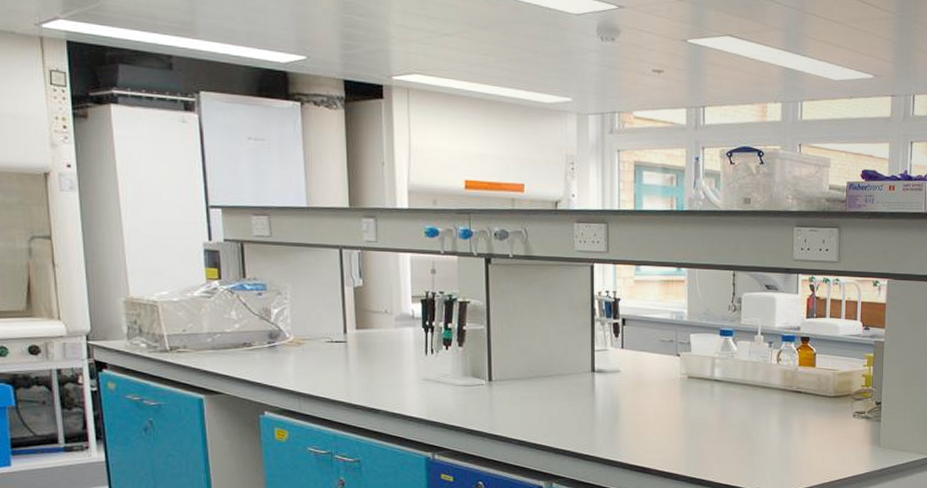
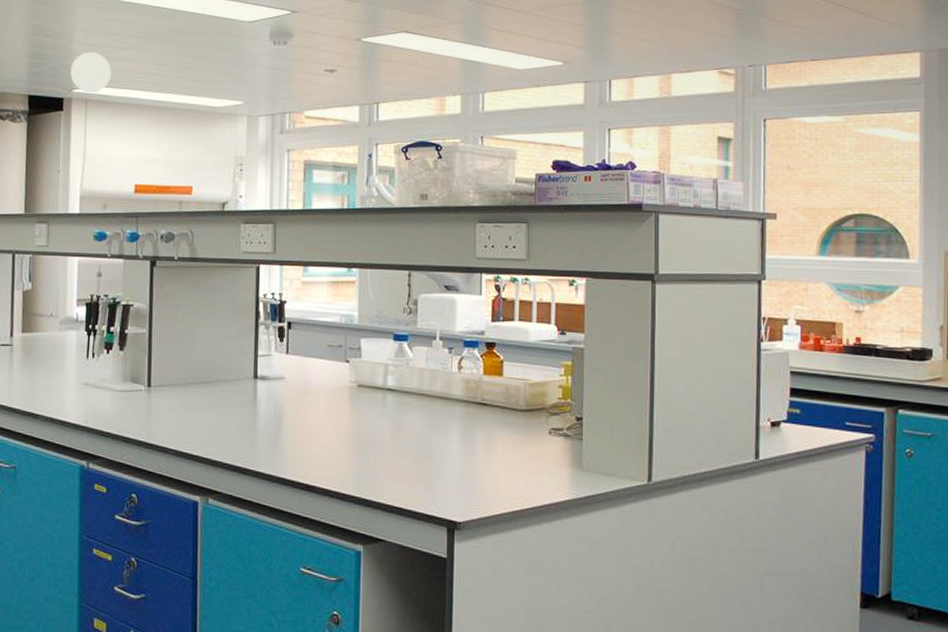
ceiling vent: none [389,35,433,82] -> present [70,51,111,93]

